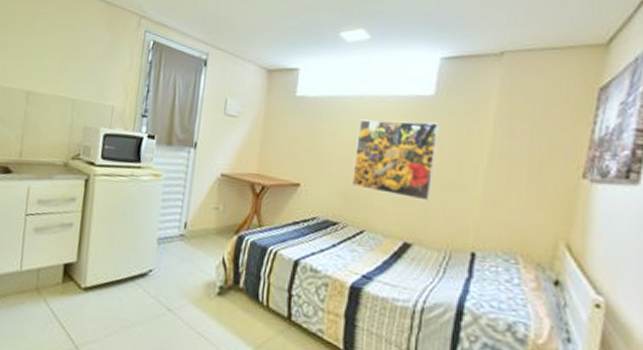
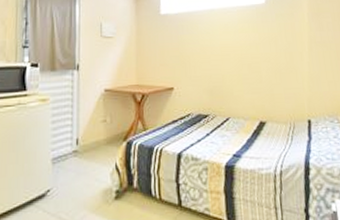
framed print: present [352,119,439,201] -> none [213,24,274,86]

